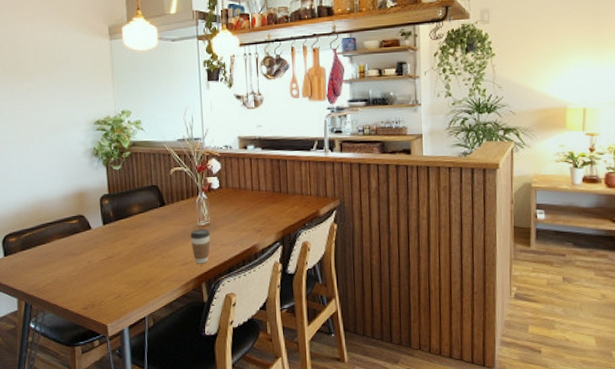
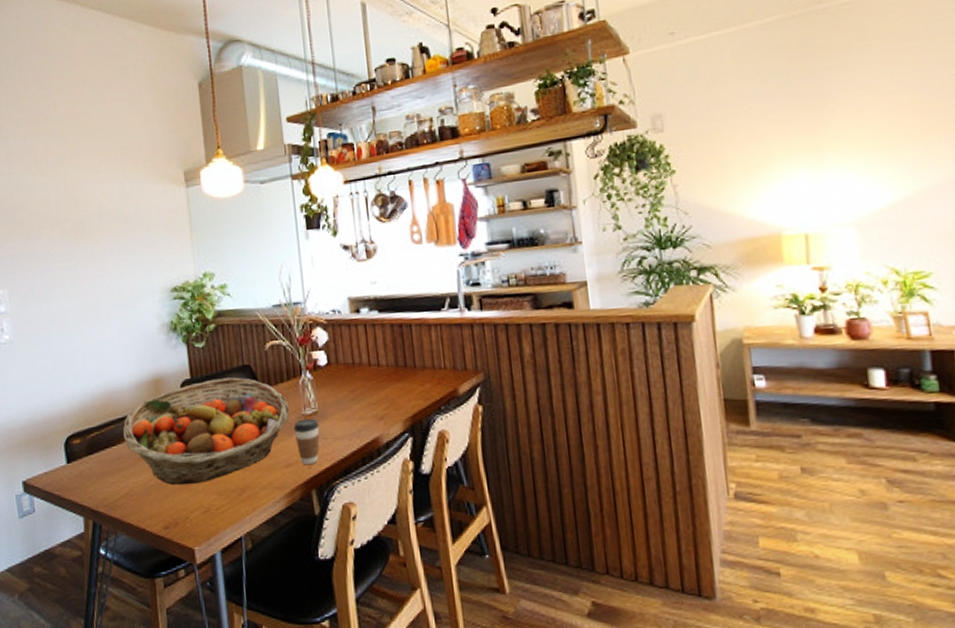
fruit basket: none [51,194,188,277] -> present [122,377,290,486]

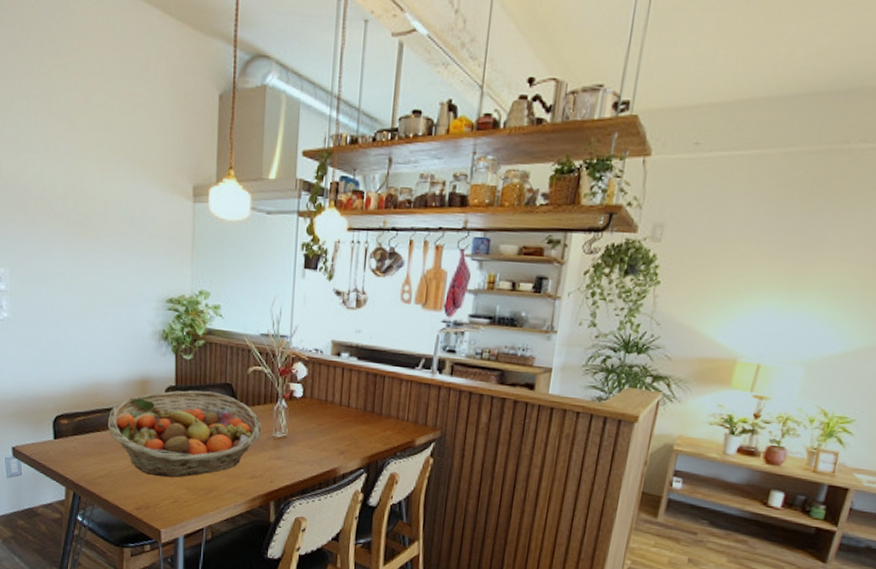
coffee cup: present [293,418,320,465] -> none [262,440,287,480]

